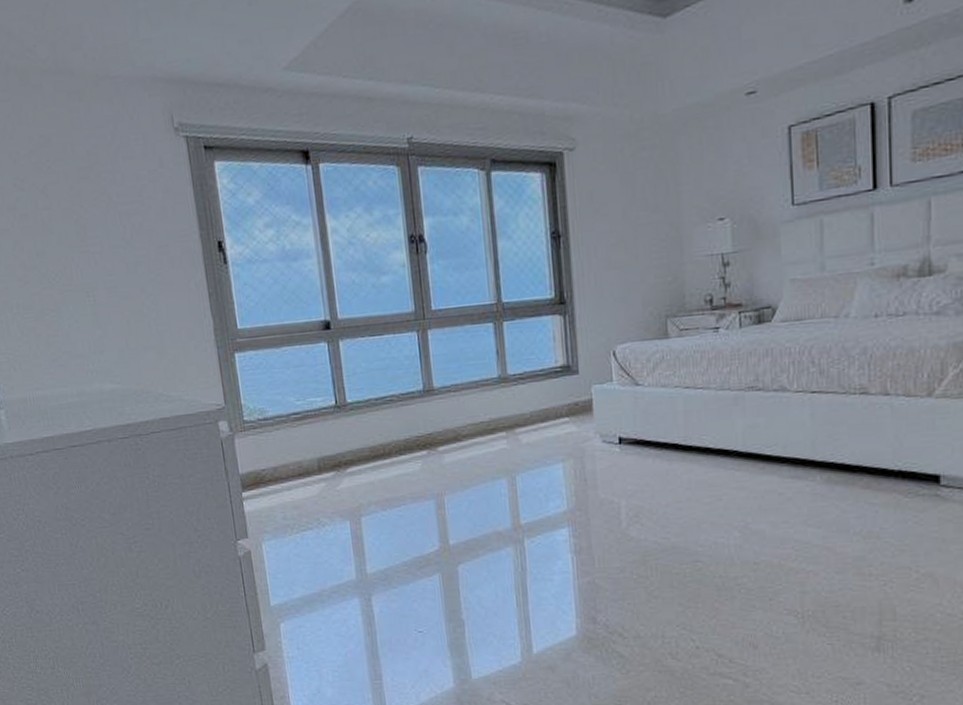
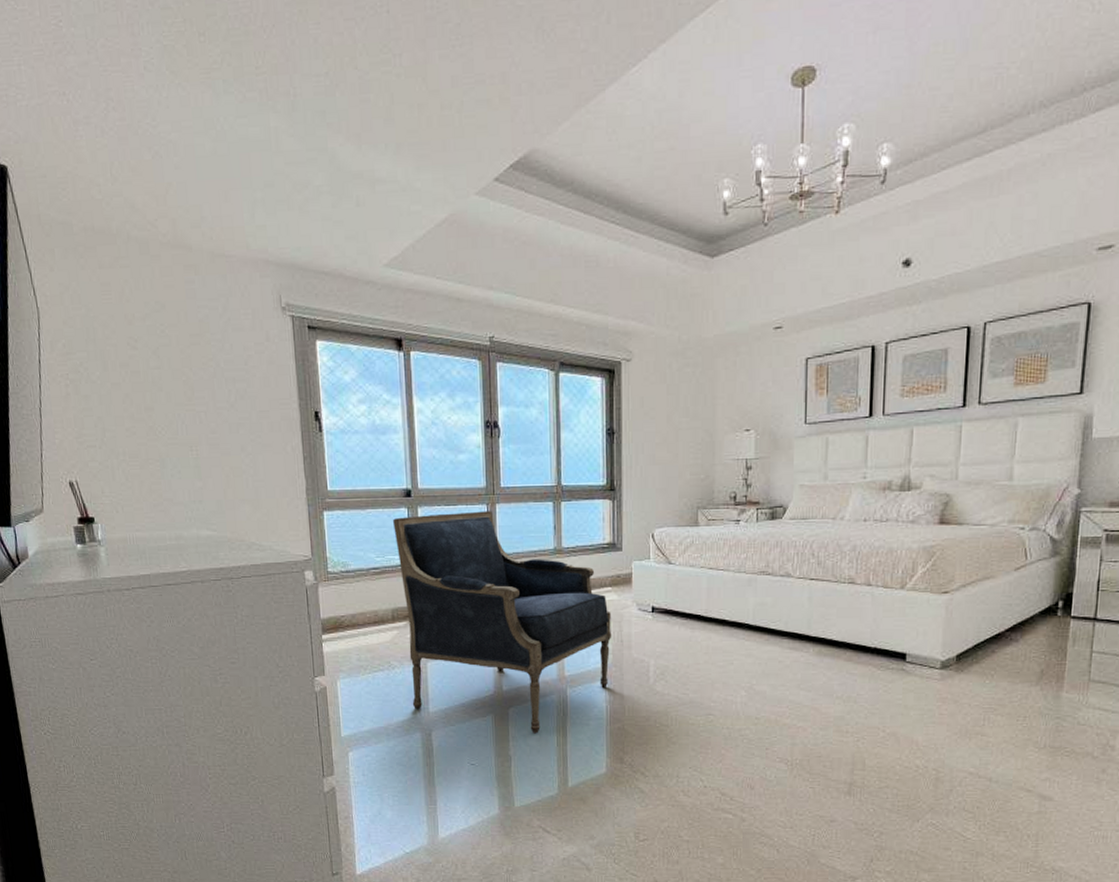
armchair: none [312,338,574,594] -> present [393,510,612,734]

